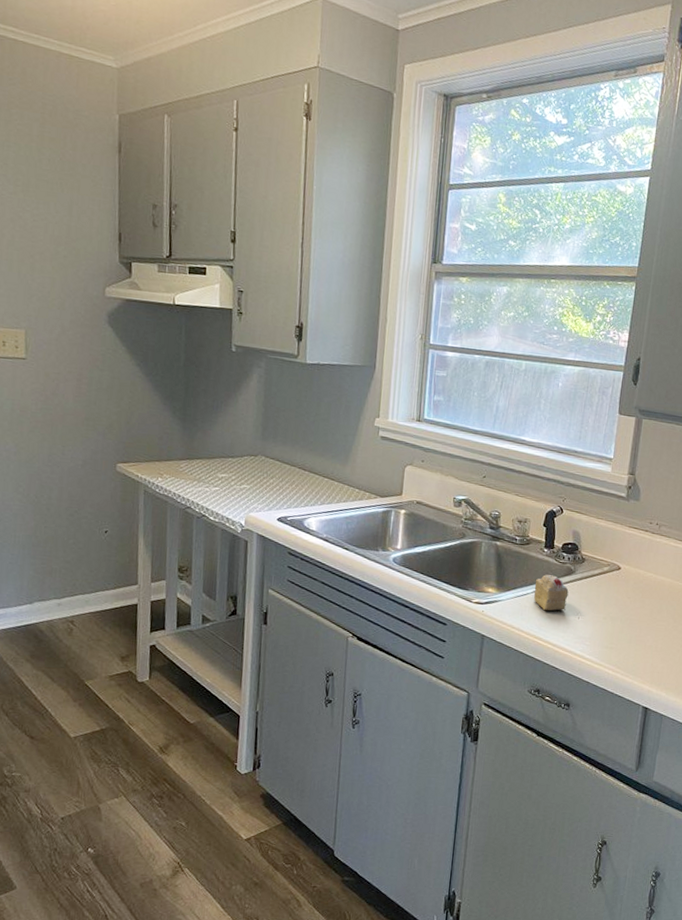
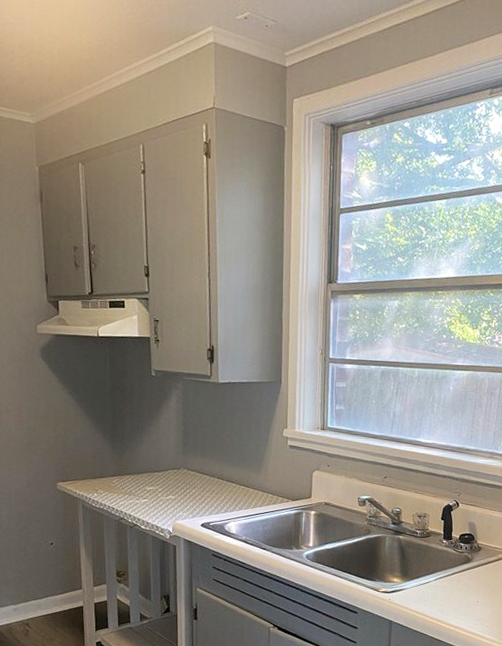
cake slice: present [534,575,569,612] -> none [435,564,467,597]

